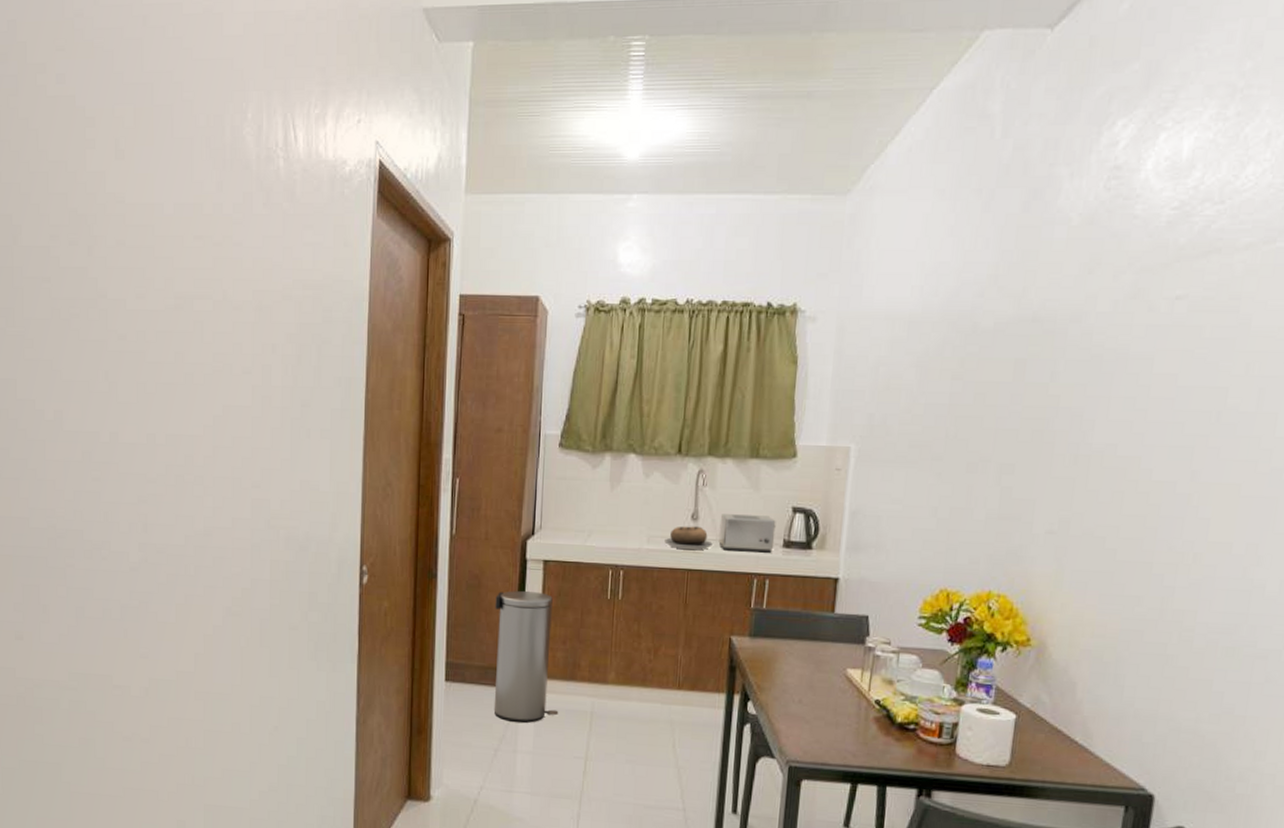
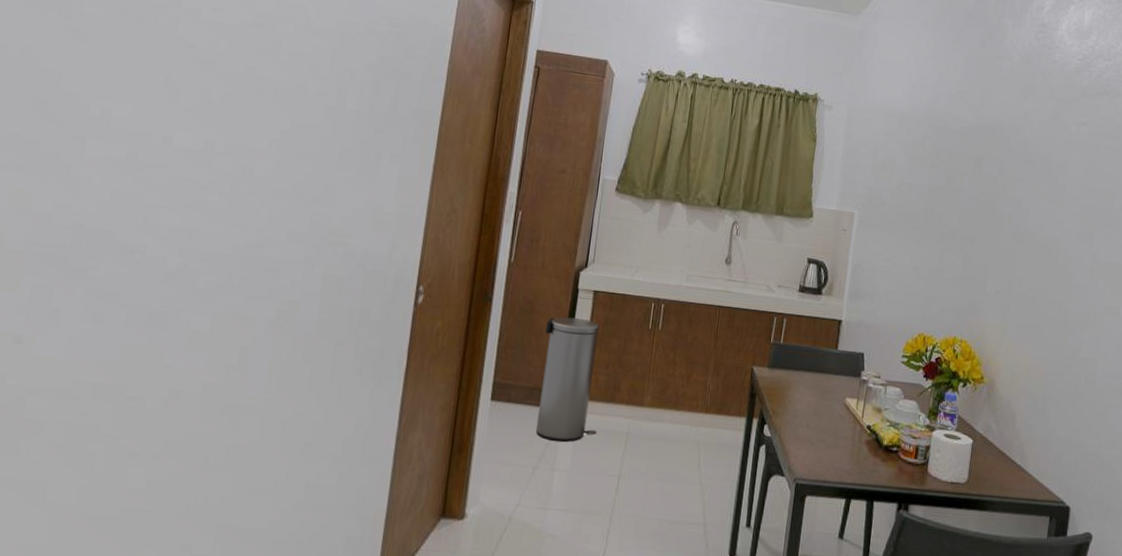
bread: present [664,526,713,551] -> none [701,268,742,290]
toaster: present [718,514,776,553] -> none [746,260,794,296]

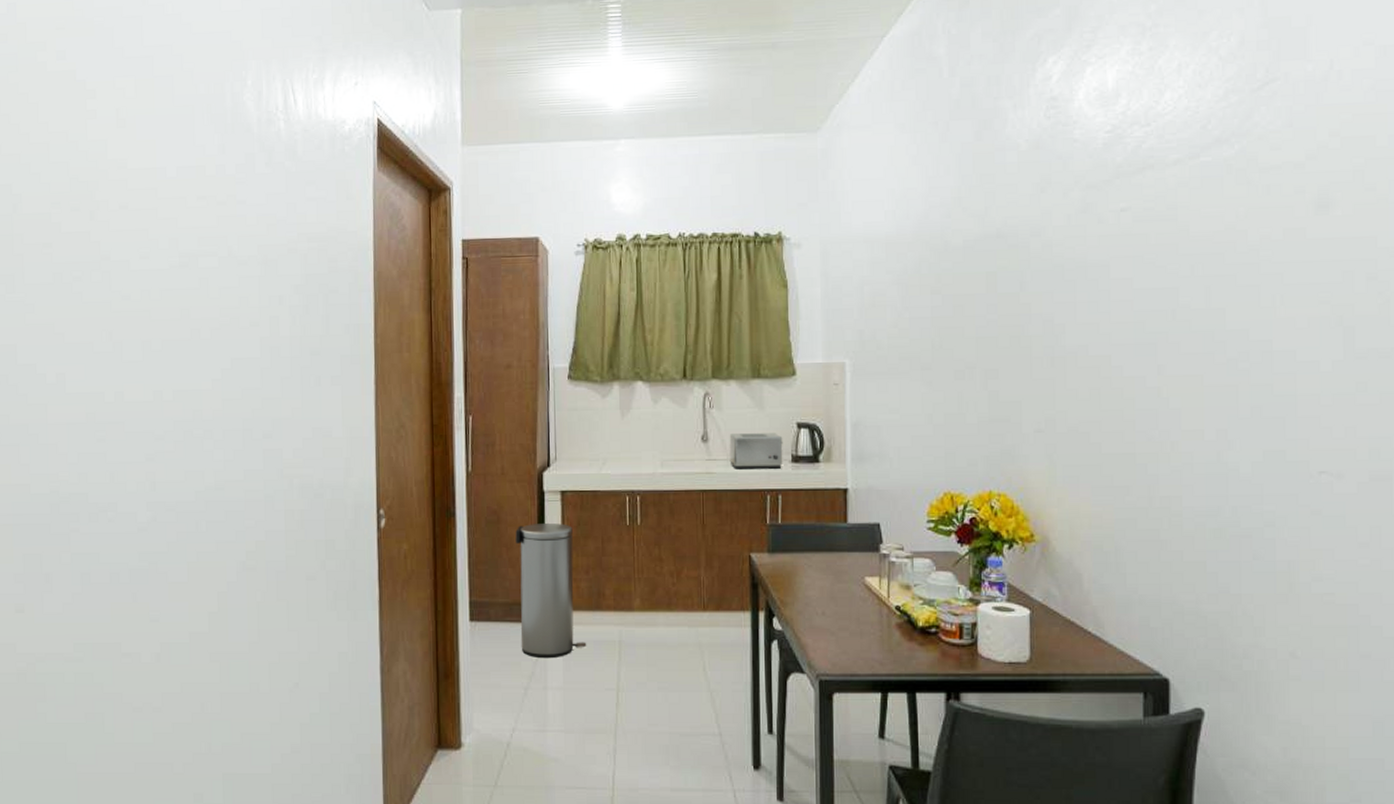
toaster: none [746,260,794,296] -> present [729,433,783,469]

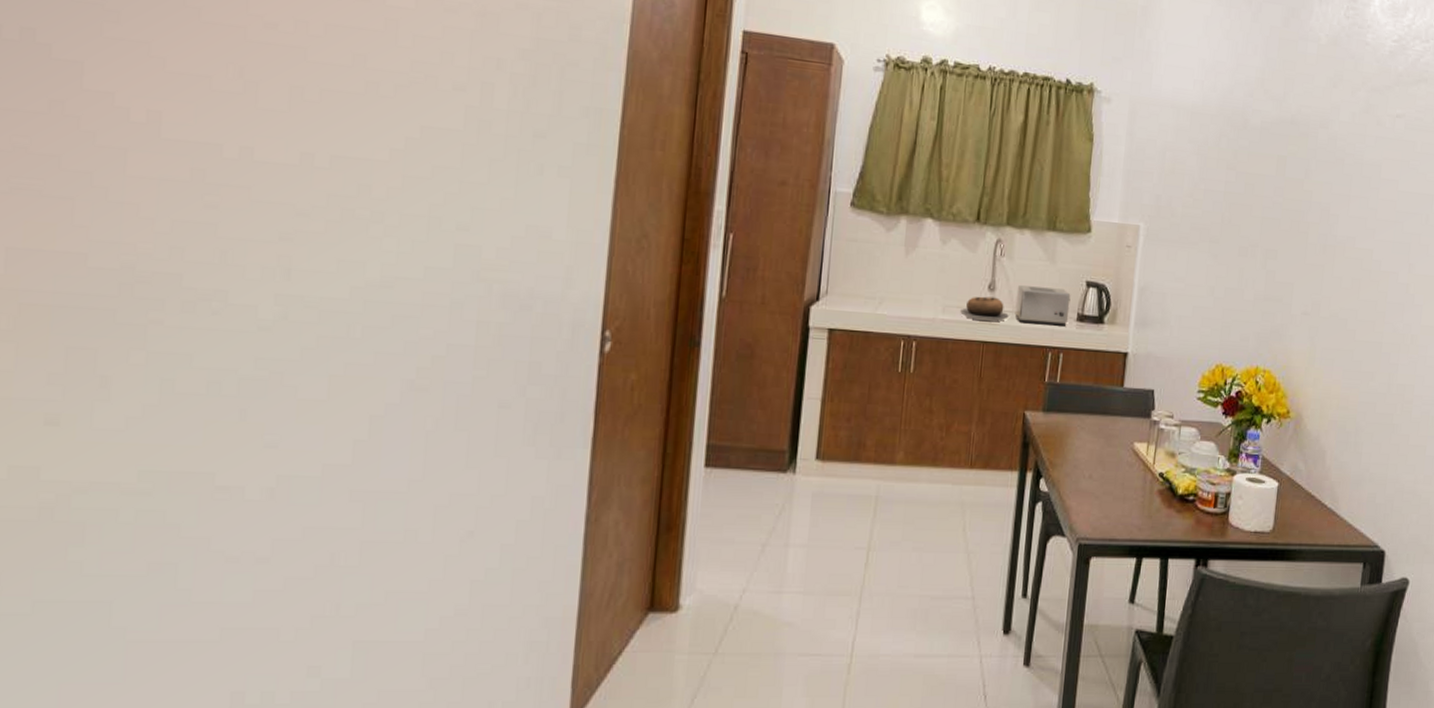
pedal bin: present [515,523,587,657] -> none [763,362,840,512]
bread: none [677,447,724,472] -> present [960,296,1009,322]

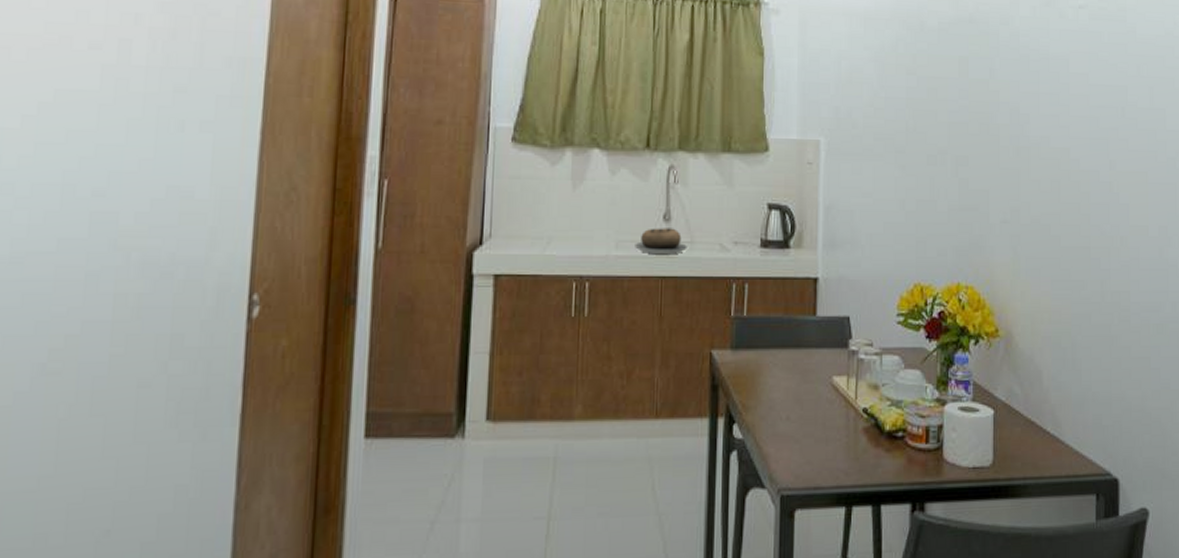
toaster: present [1014,285,1071,326] -> none [693,213,752,254]

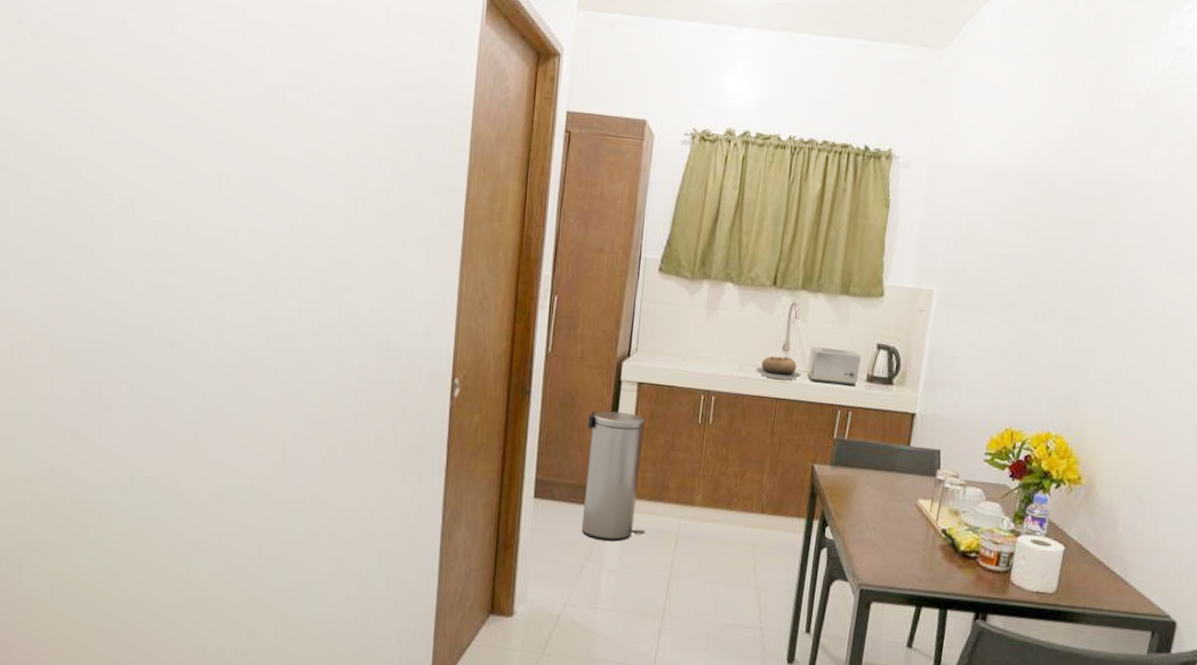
pedal bin: none [430,314,514,482] -> present [581,411,646,542]
toaster: none [693,213,752,254] -> present [806,346,862,386]

